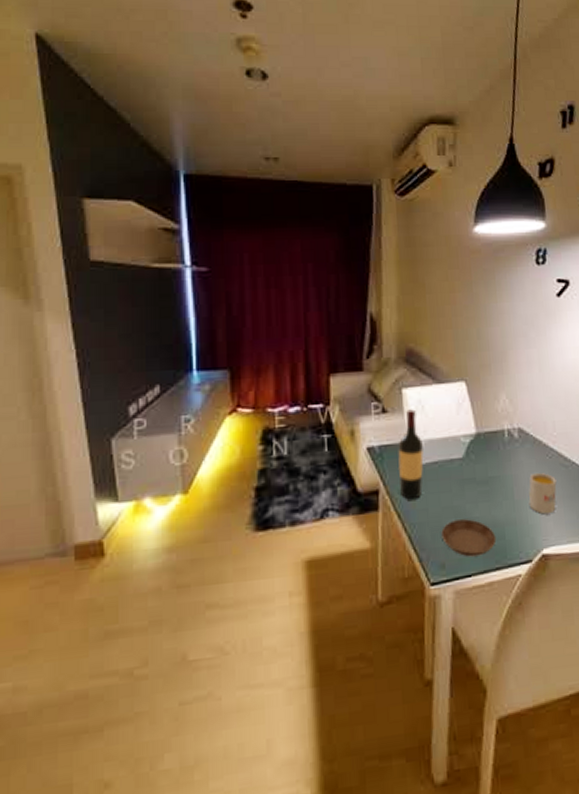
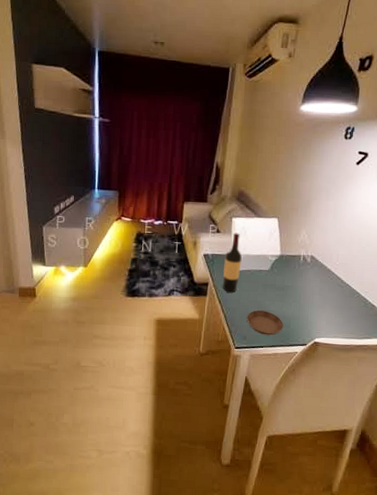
mug: present [528,473,557,515] -> none [310,288,333,317]

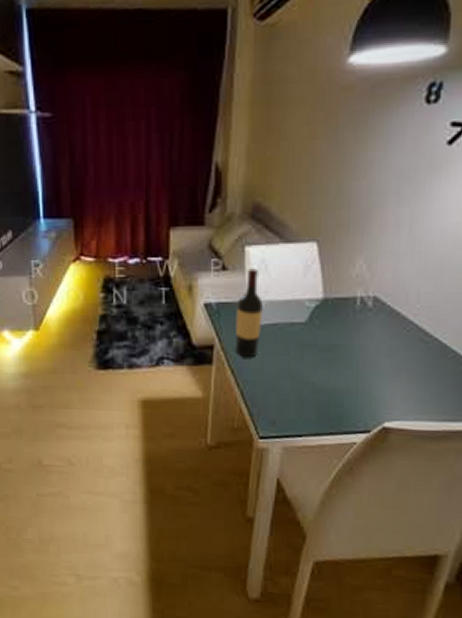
saucer: present [246,310,284,336] -> none [275,382,334,419]

